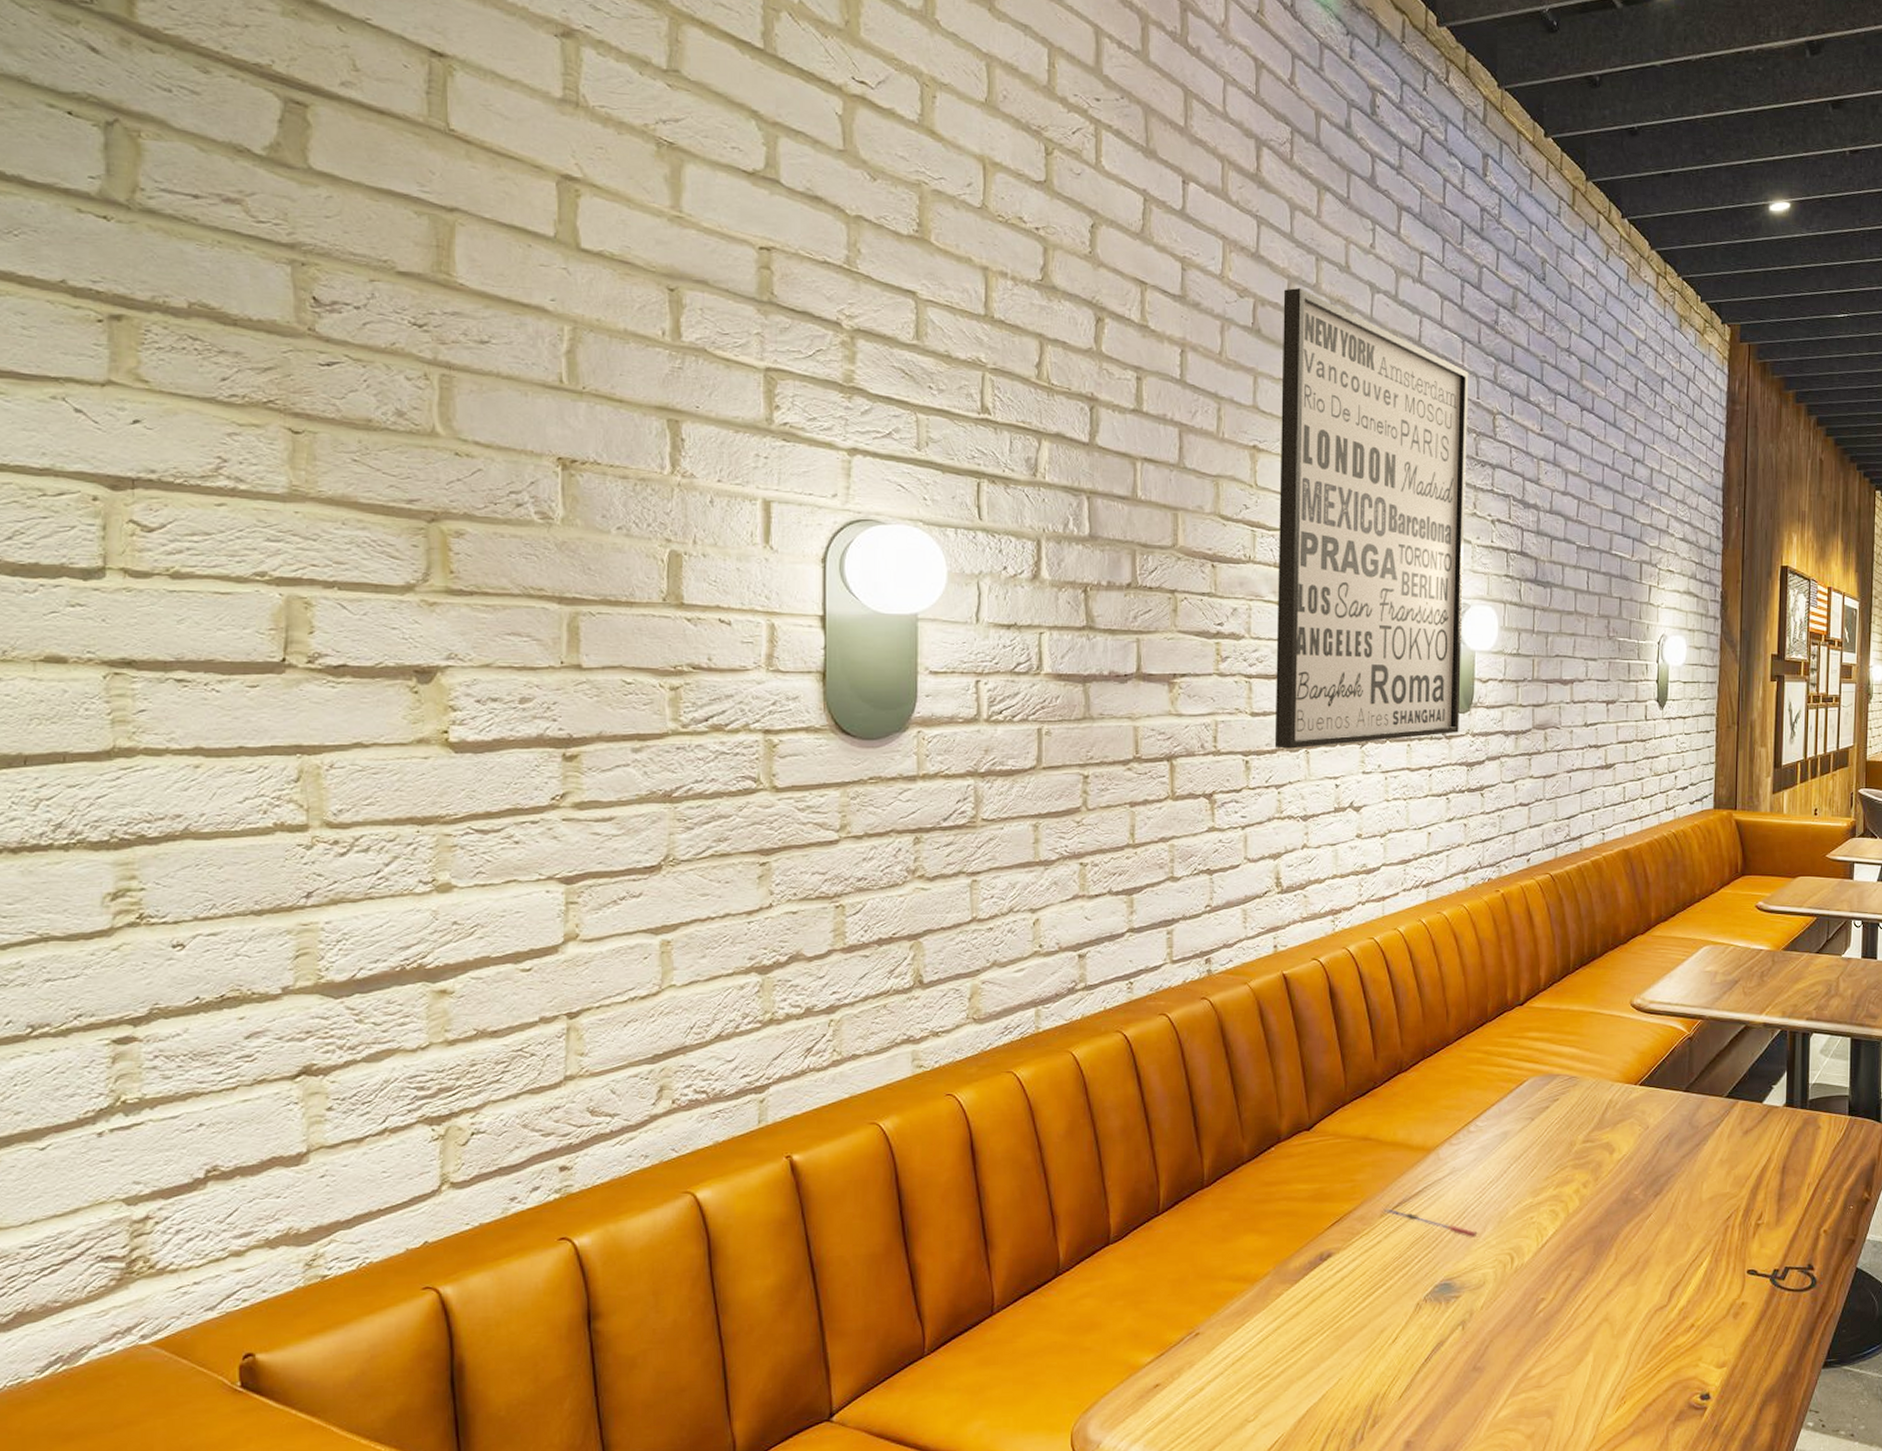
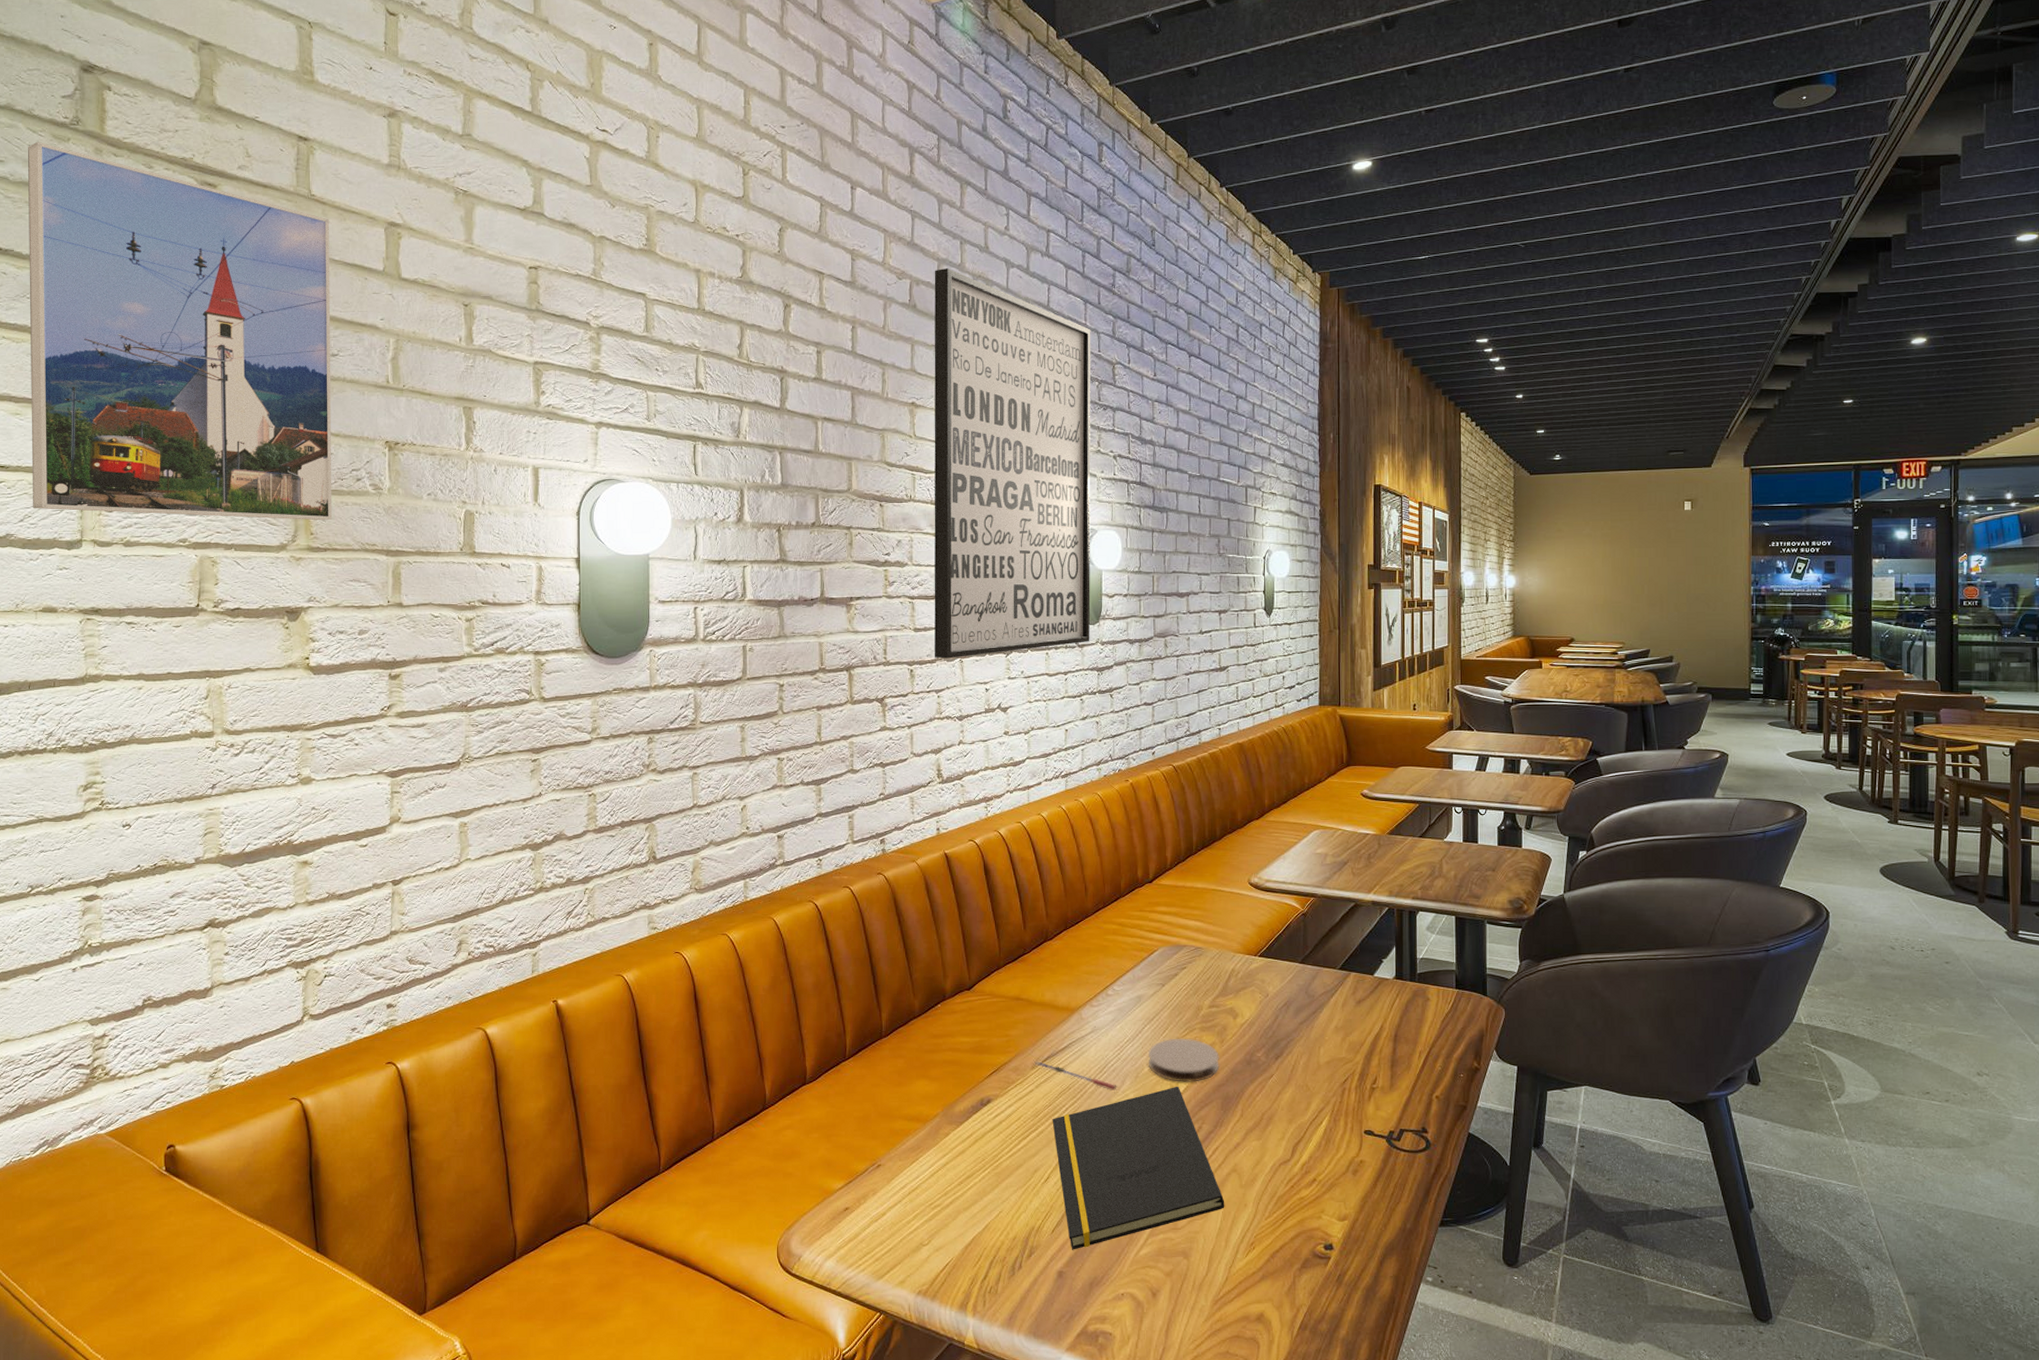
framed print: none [11,20,482,556] -> present [27,141,333,521]
notepad: none [1402,1230,1595,1417] -> present [1052,1086,1225,1250]
coaster: none [1514,1177,1593,1226] -> present [1149,1038,1219,1082]

